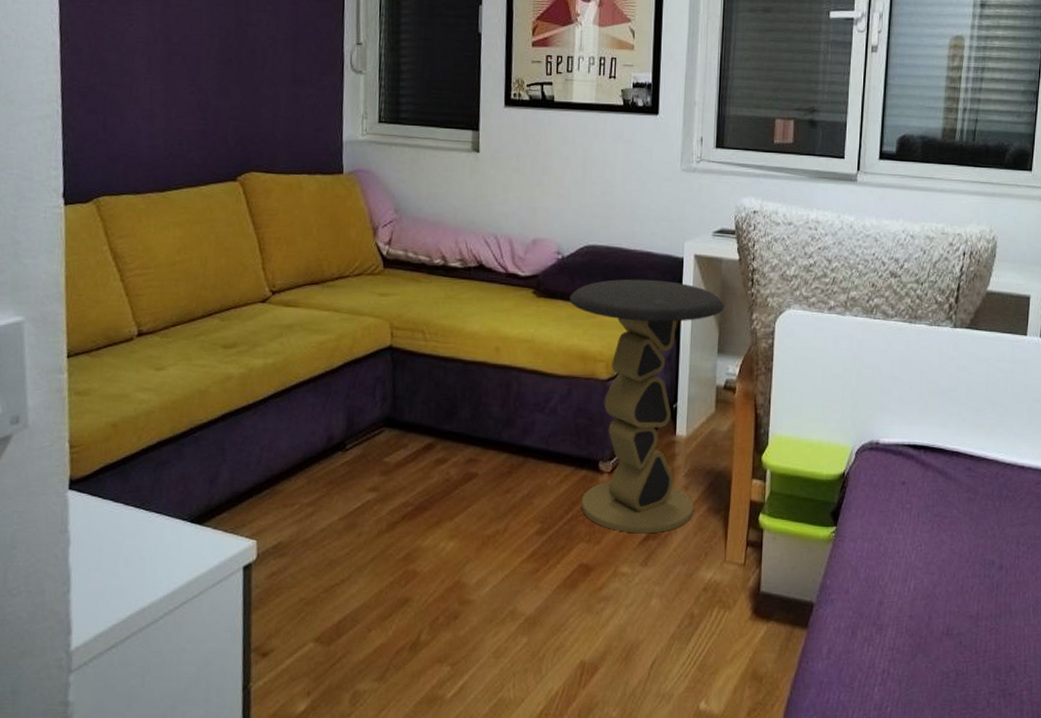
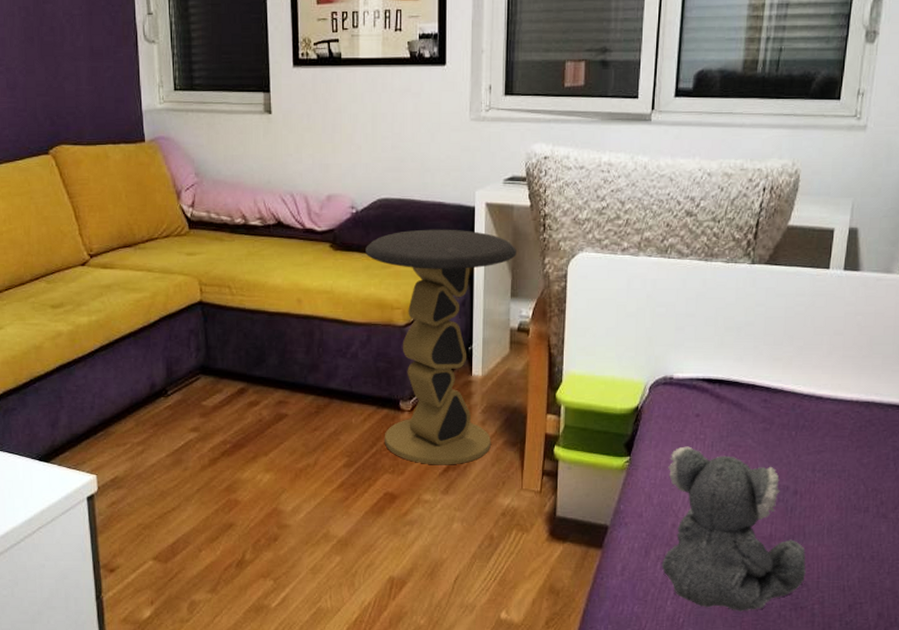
koala plush: none [868,516,1014,699] -> present [661,446,807,611]

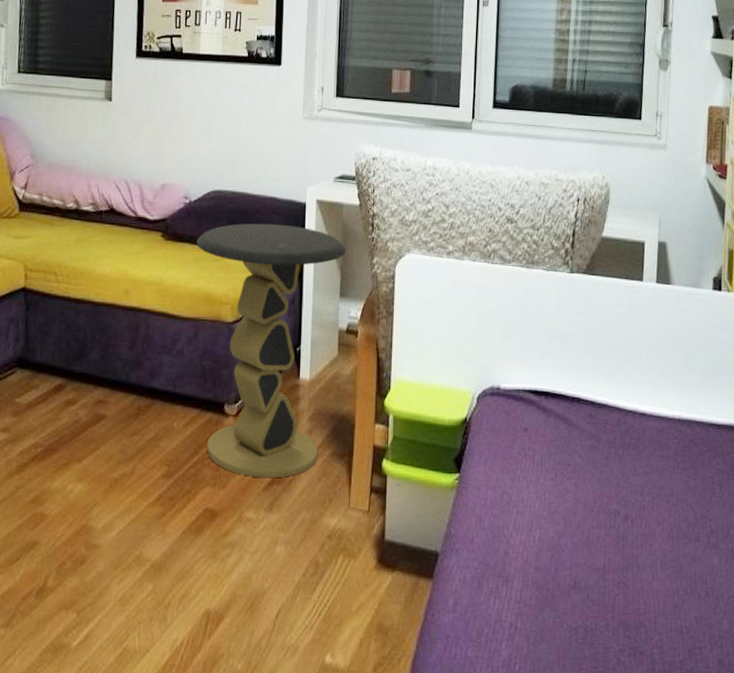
koala plush: present [661,446,807,611] -> none [495,463,643,657]

